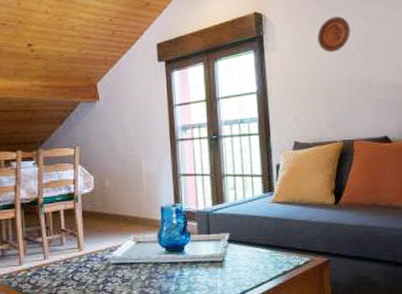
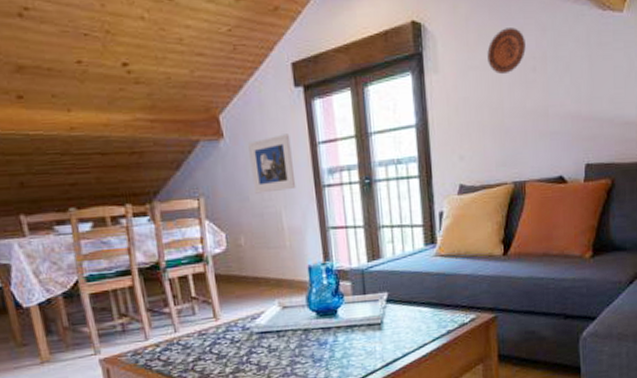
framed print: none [118,98,155,145] -> present [248,134,296,194]

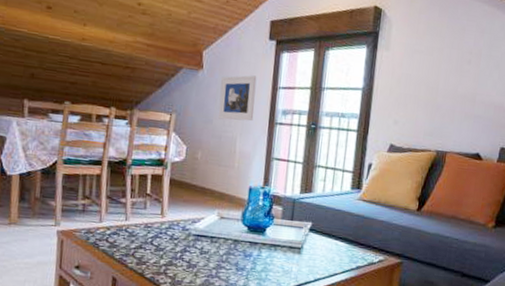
decorative plate: present [487,28,526,75] -> none [431,25,466,62]

